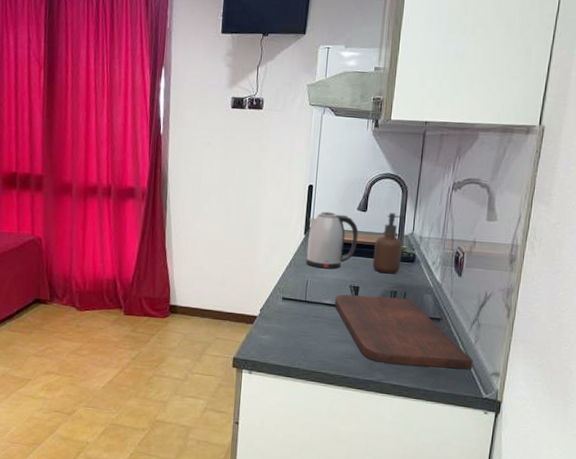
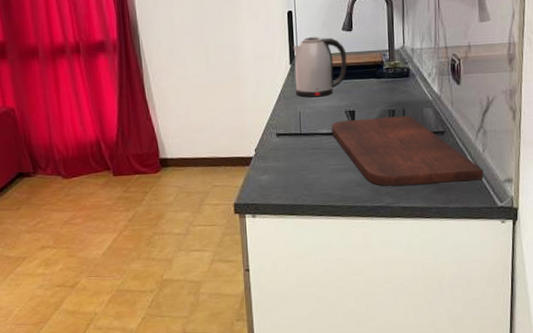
soap dispenser: present [372,212,406,274] -> none [365,27,396,93]

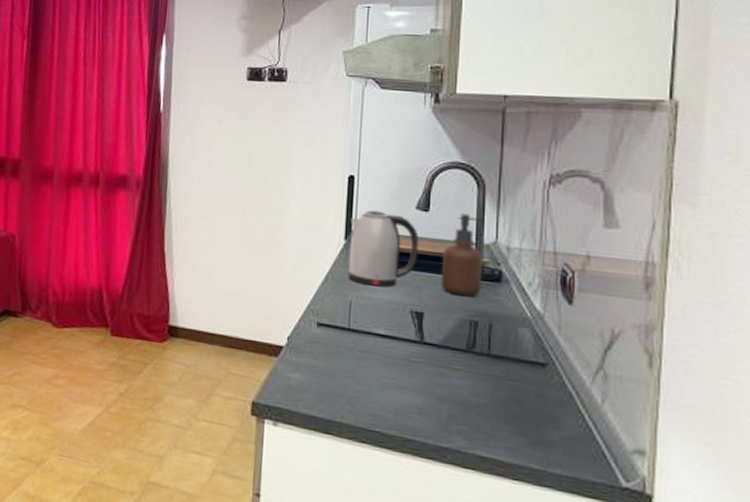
cutting board: present [332,115,484,186] -> none [390,322,601,444]
soap dispenser: none [365,27,396,93] -> present [441,213,485,297]

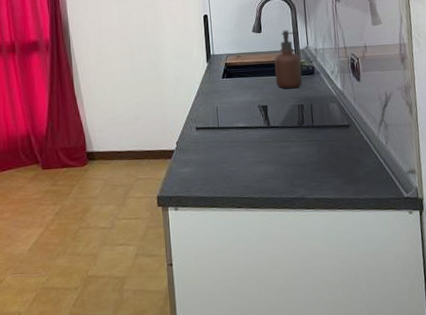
kettle: present [348,209,419,287] -> none [209,37,259,94]

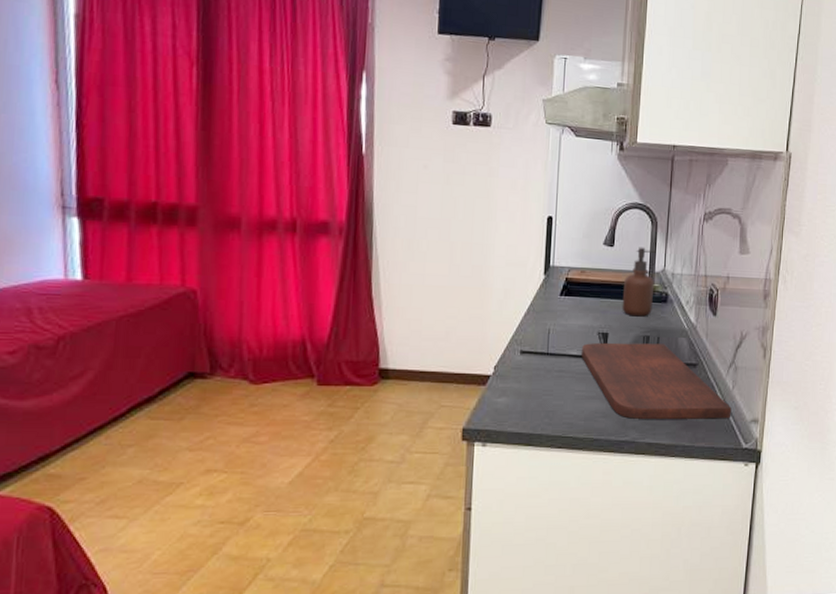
cutting board: none [247,110,389,178] -> present [582,342,732,419]

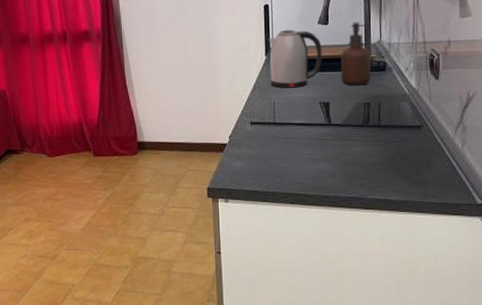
kettle: none [547,247,606,314] -> present [269,29,322,88]
cutting board: present [582,342,732,419] -> none [306,109,463,178]

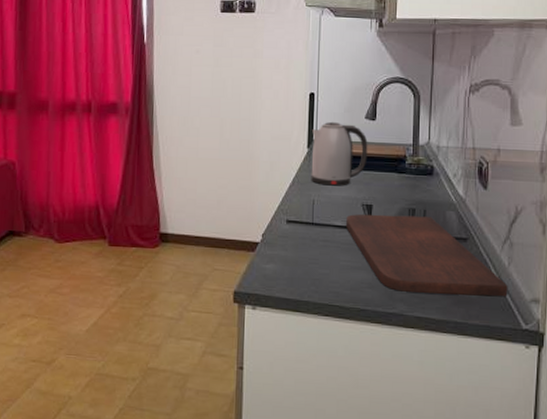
cutting board: none [306,109,463,178] -> present [346,214,508,297]
soap dispenser: present [340,22,372,86] -> none [386,120,420,189]

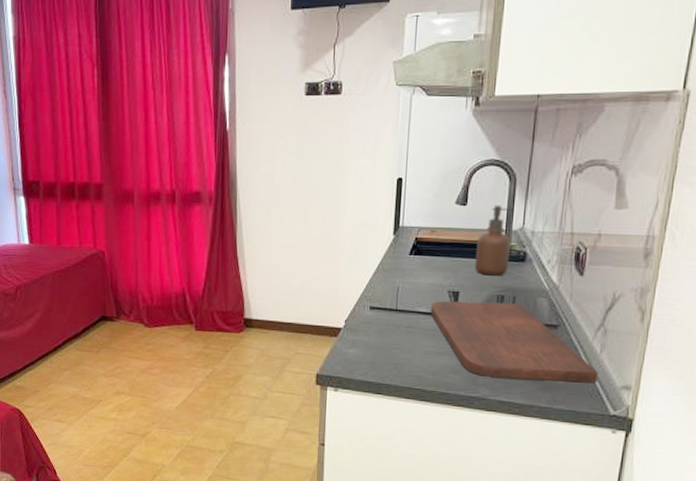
kettle: present [311,121,368,186] -> none [396,207,457,273]
soap dispenser: none [386,120,420,189] -> present [474,205,514,276]

